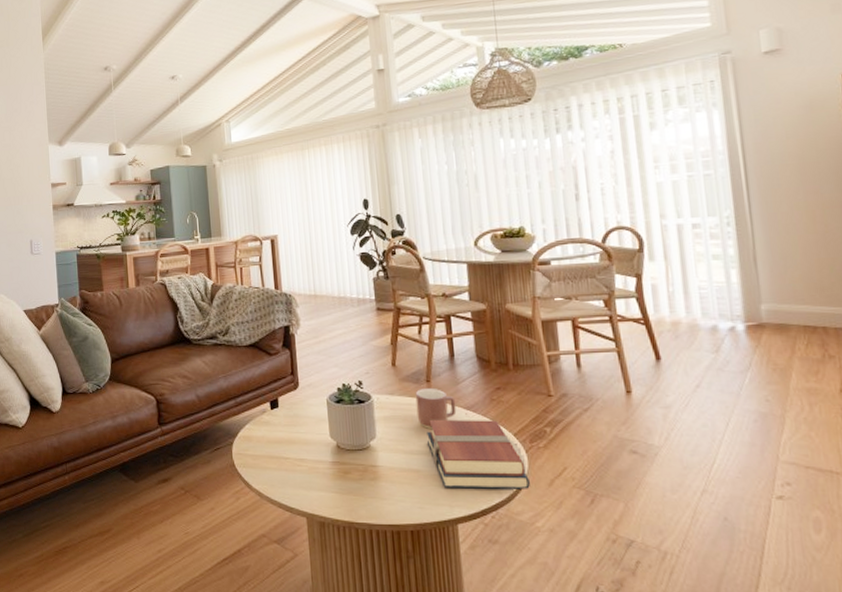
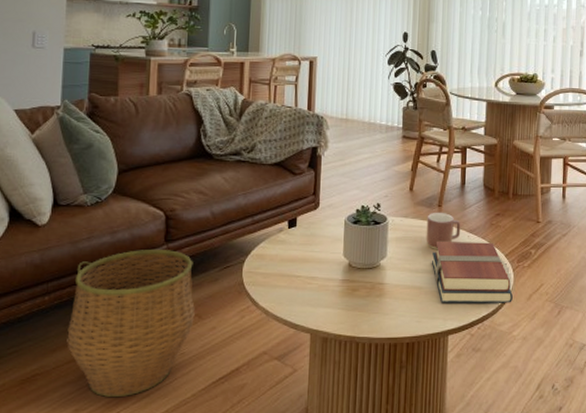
basket: none [86,433,194,573] -> present [67,250,196,398]

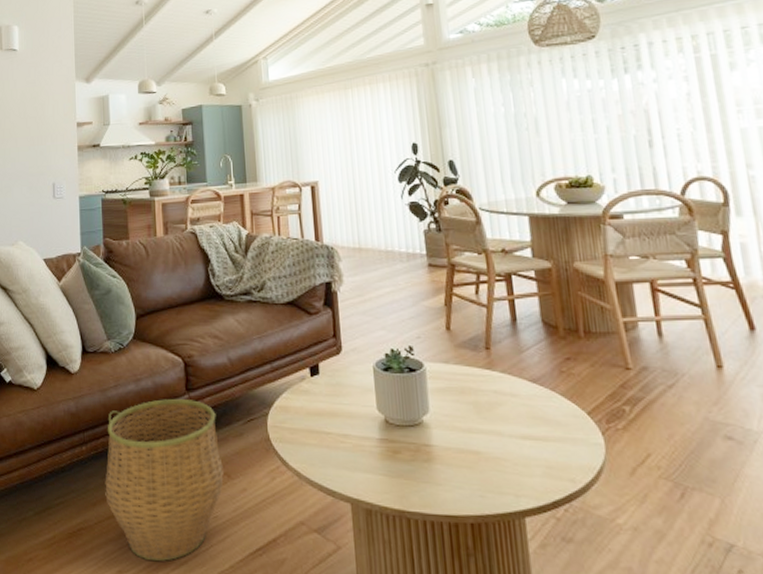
mug: present [426,212,461,249] -> none [473,356,521,404]
books: present [432,242,513,303] -> none [487,394,609,479]

